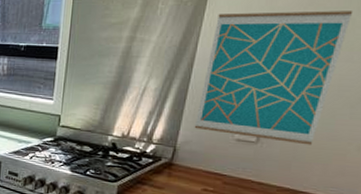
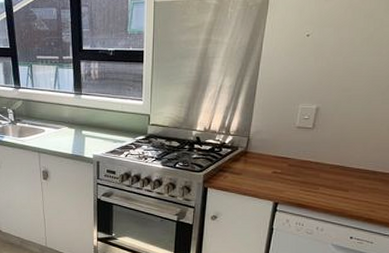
wall art: present [194,11,354,145] -> none [263,12,382,128]

